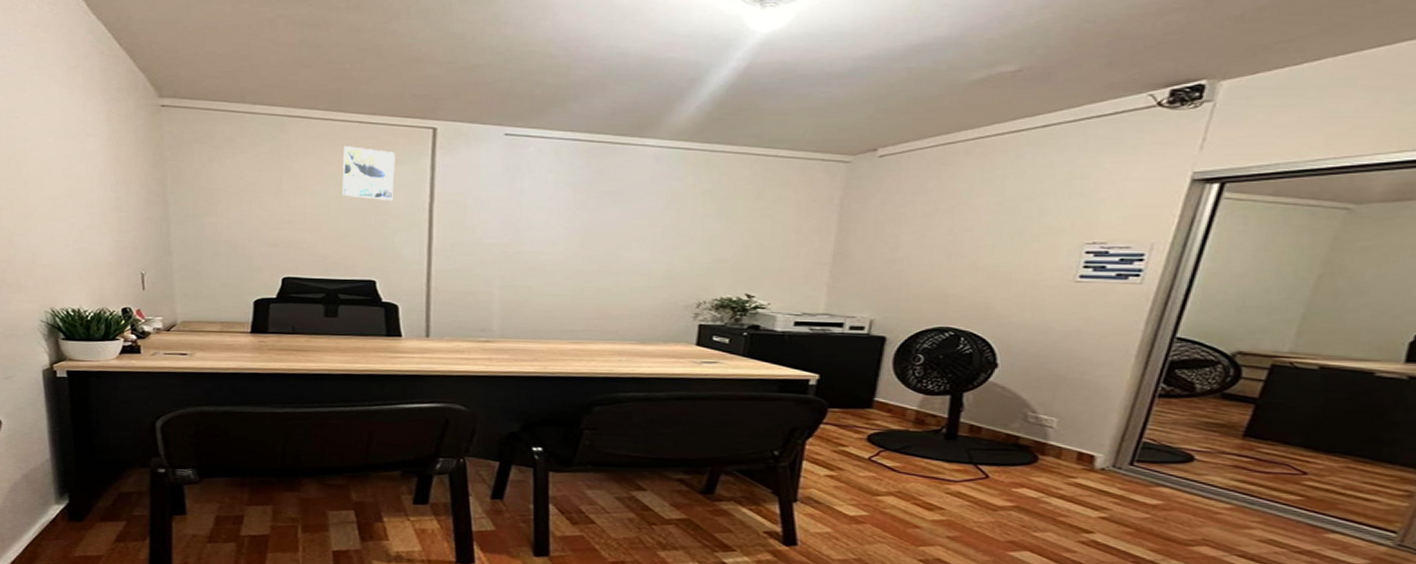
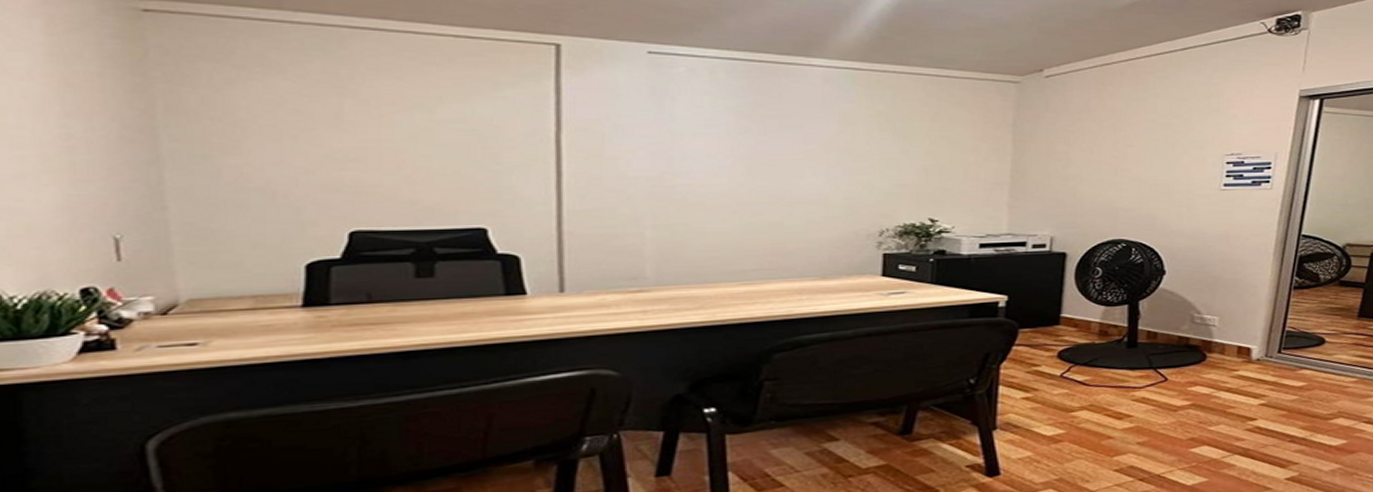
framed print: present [343,146,395,200] -> none [433,65,507,130]

